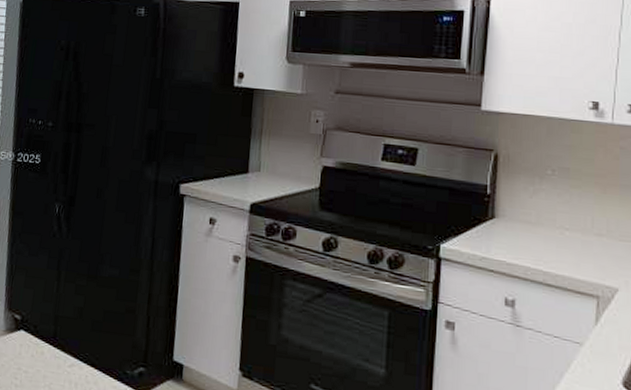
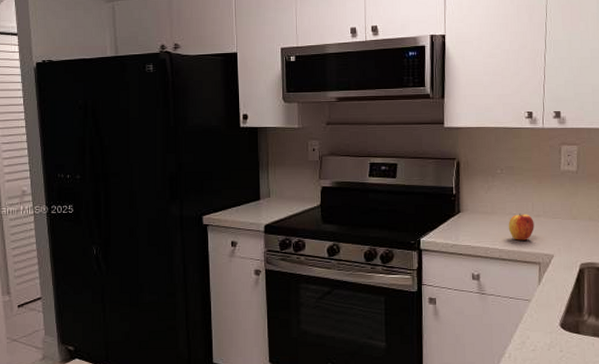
apple: none [557,228,594,265] -> present [508,213,534,241]

